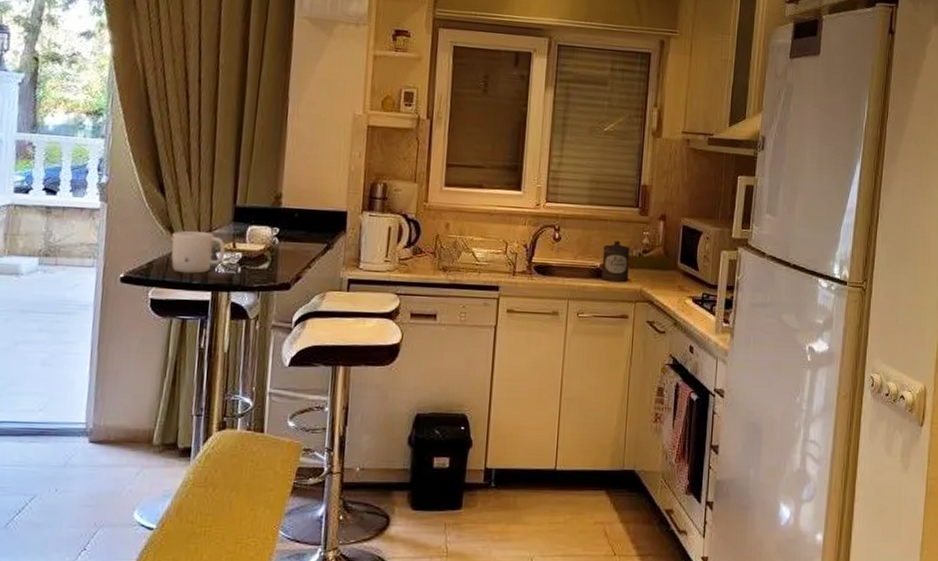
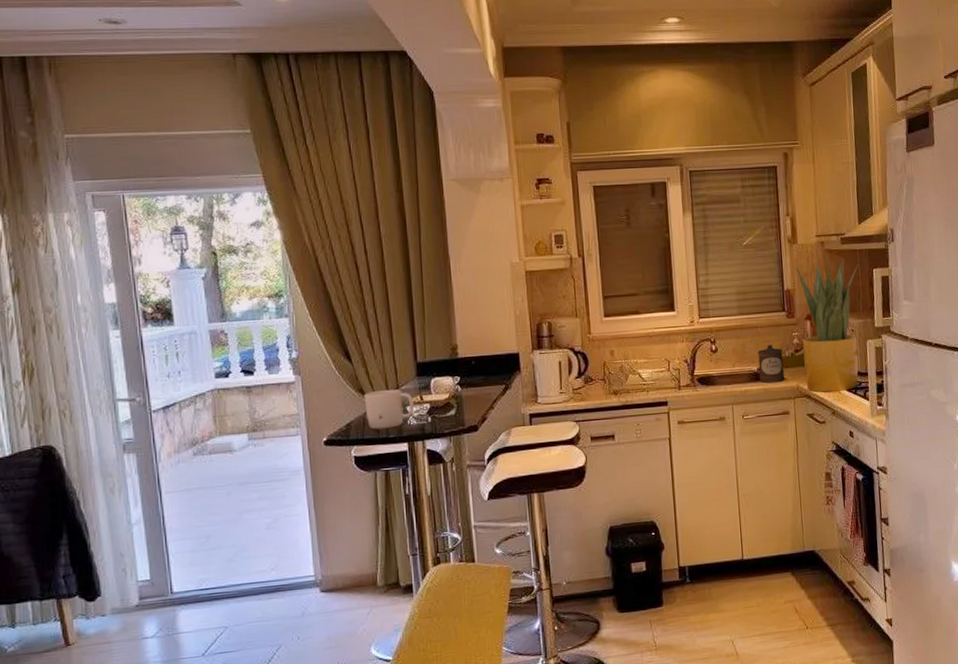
planter: none [650,160,724,302] -> present [796,258,859,393]

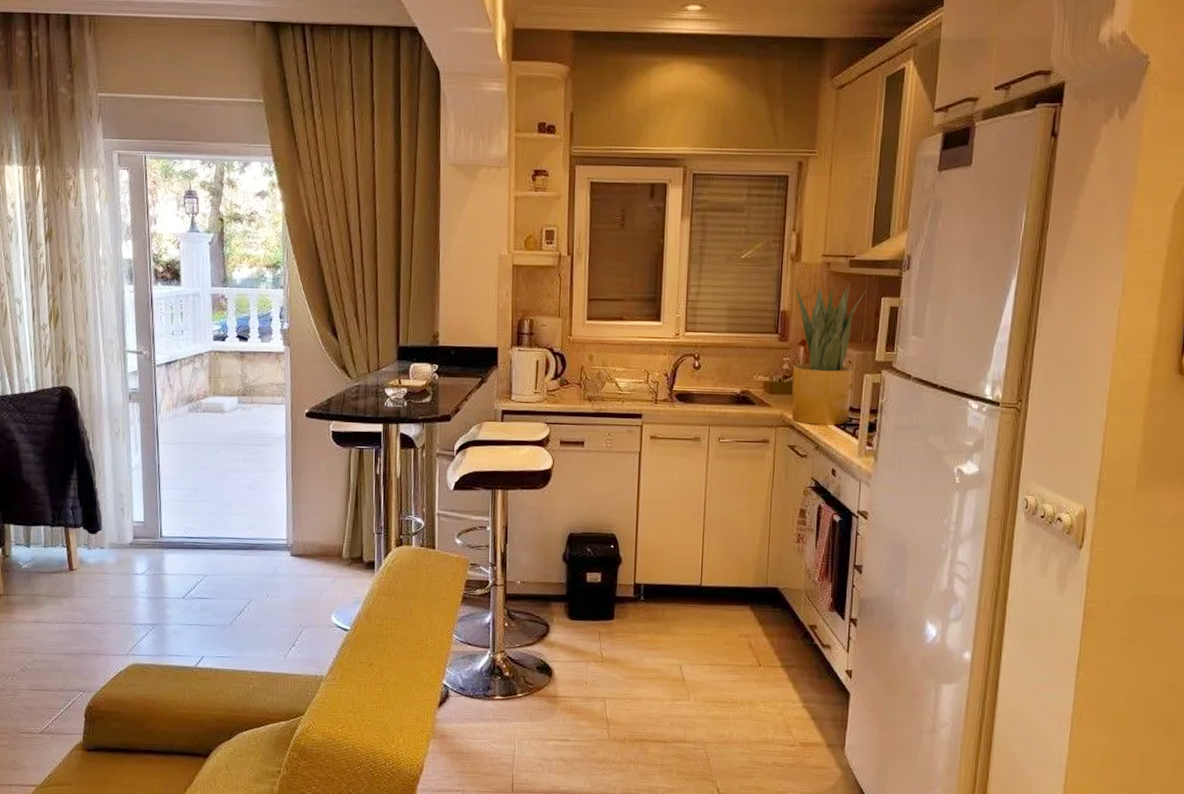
mug: present [364,389,415,430] -> none [346,369,393,408]
canister: present [757,345,785,384] -> none [742,368,770,409]

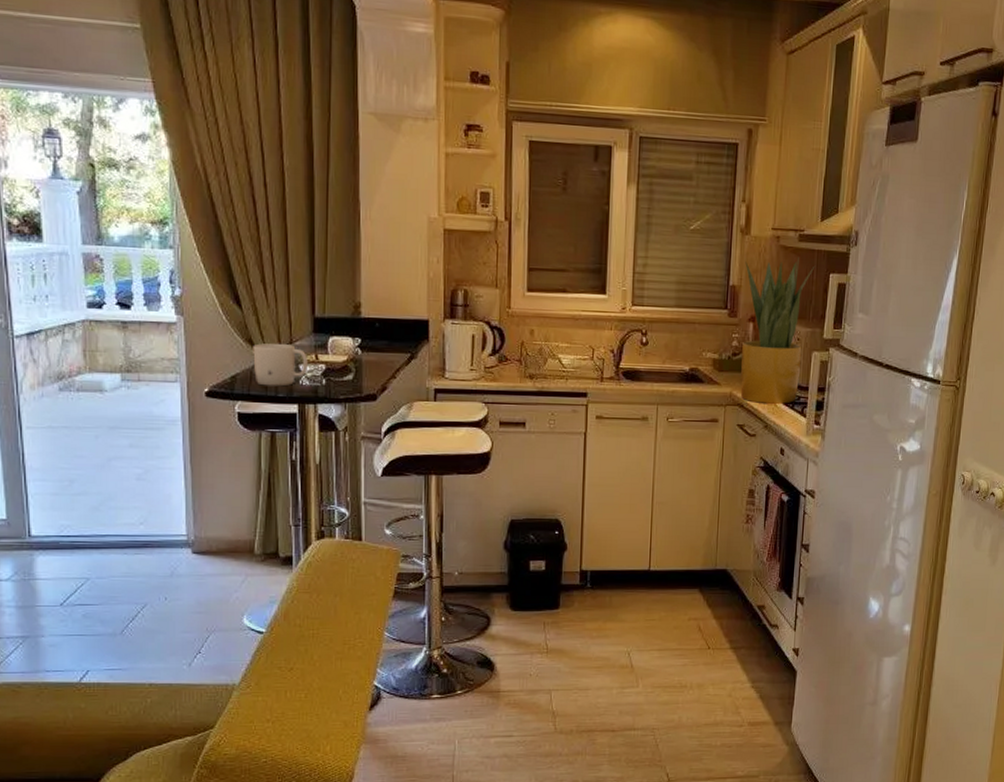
mug: none [346,369,393,408] -> present [253,343,309,387]

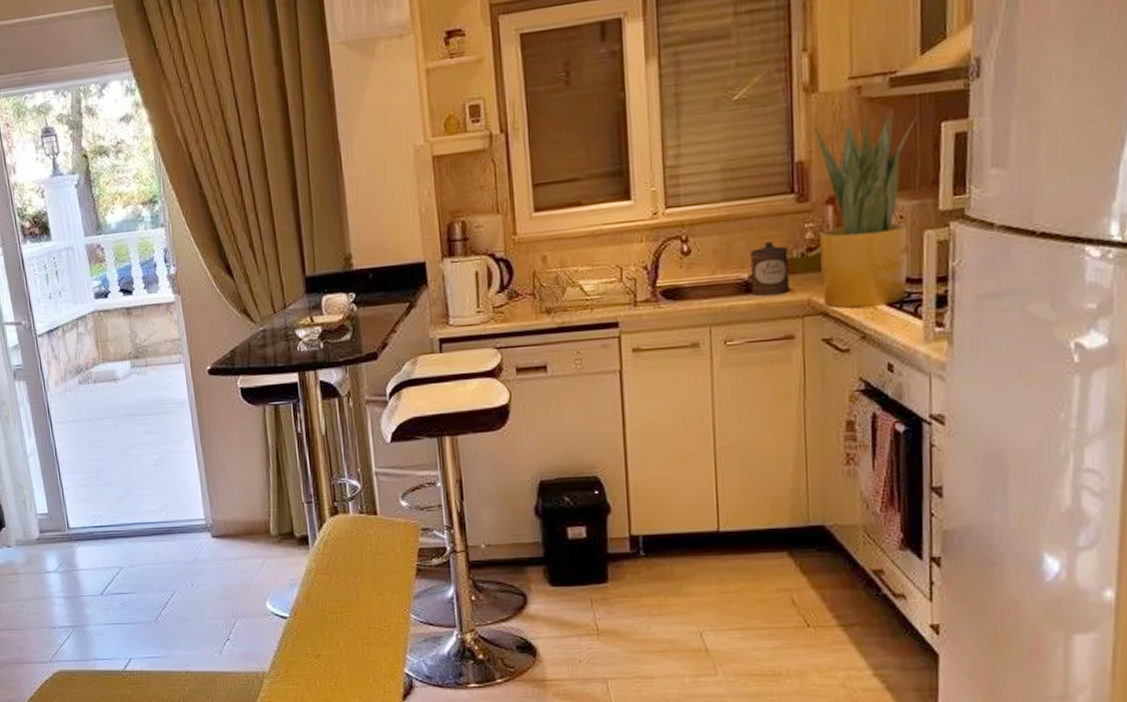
mug: present [253,343,309,387] -> none [248,309,305,357]
canister: none [690,344,719,387] -> present [750,242,789,297]

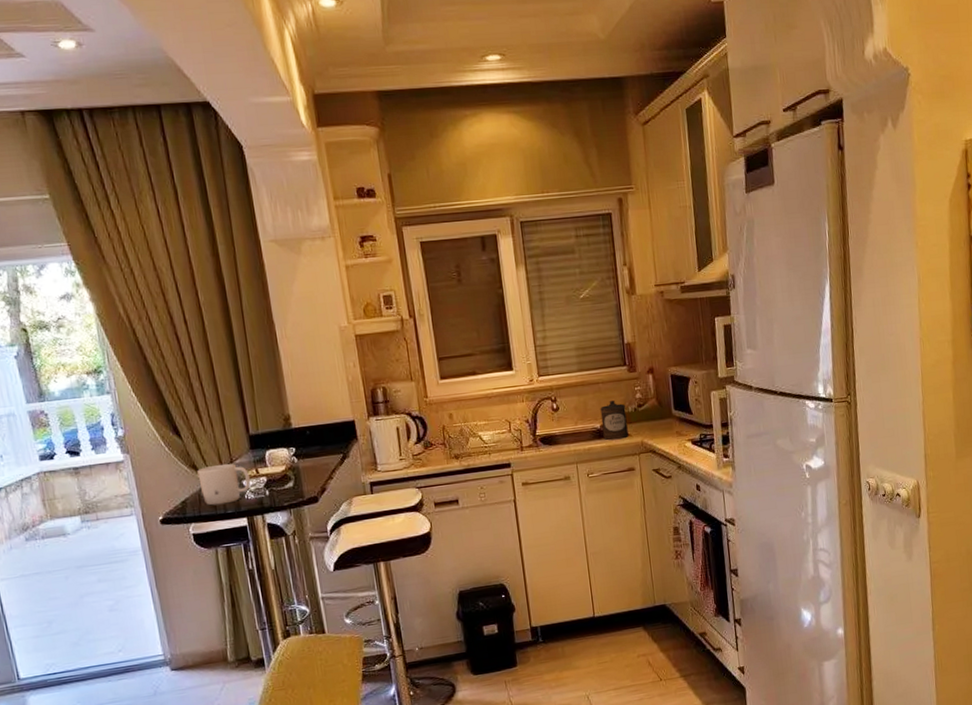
mug: none [248,309,305,357] -> present [197,463,251,506]
planter: present [814,109,918,309] -> none [635,308,704,447]

